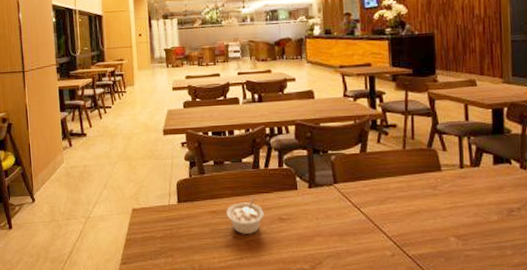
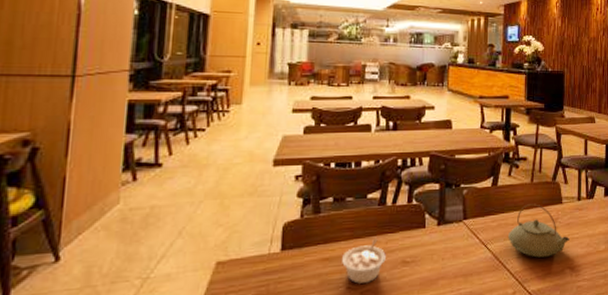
teapot: none [382,170,453,224] -> present [508,204,570,258]

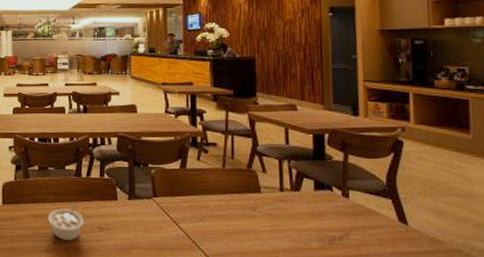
teapot: present [508,204,570,258] -> none [201,189,272,245]

